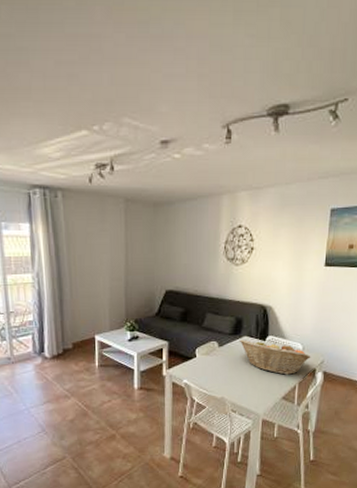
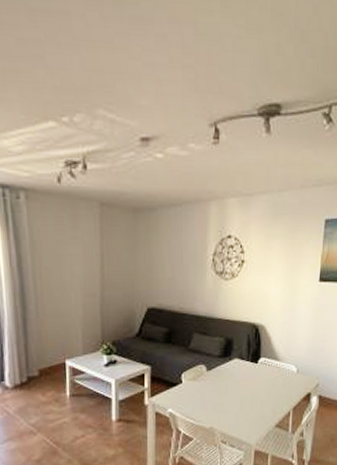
fruit basket: present [240,339,311,375] -> none [230,362,306,400]

